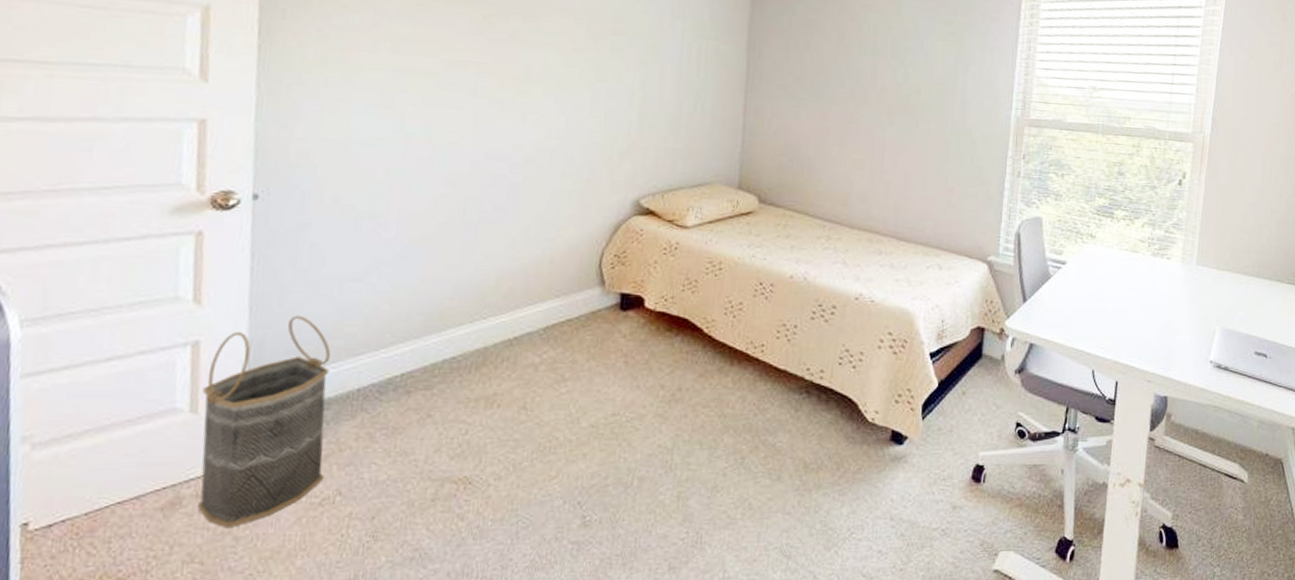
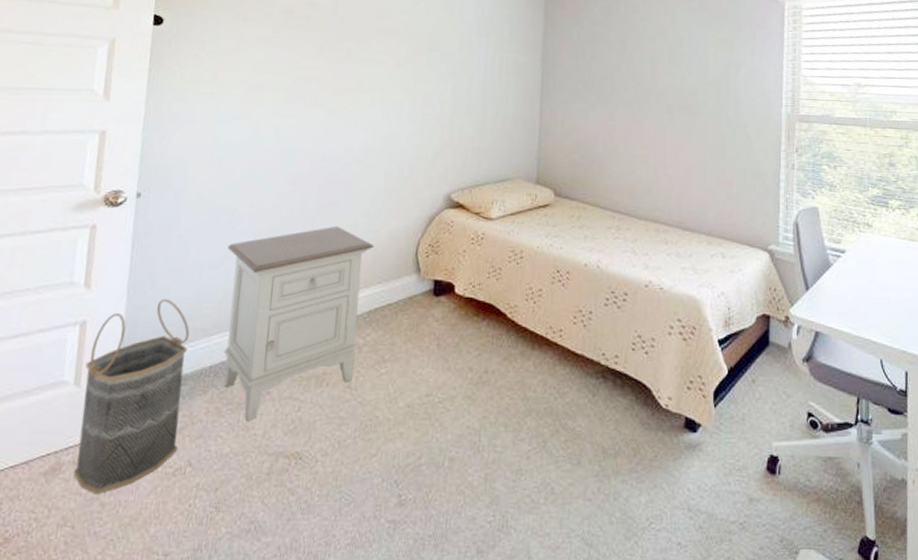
nightstand: none [372,233,550,446] -> present [224,225,374,421]

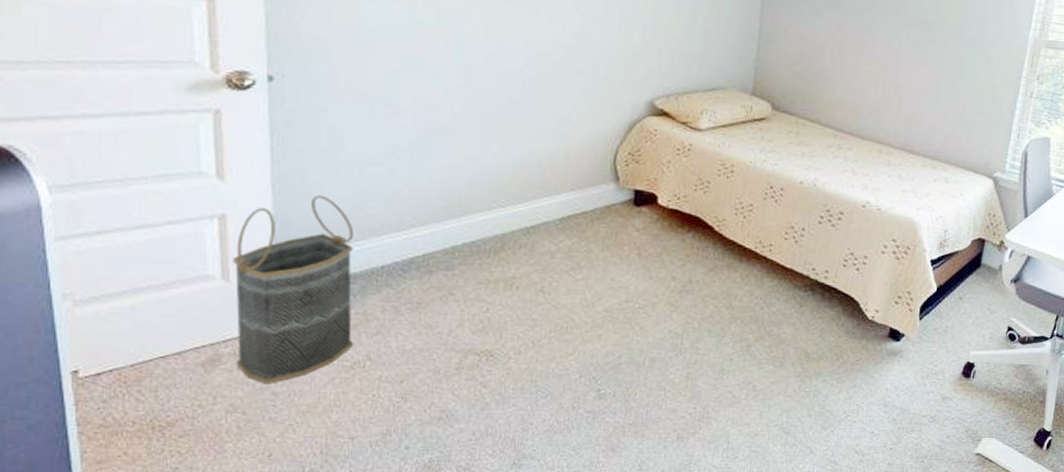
nightstand: present [224,225,374,421] -> none [390,127,565,320]

